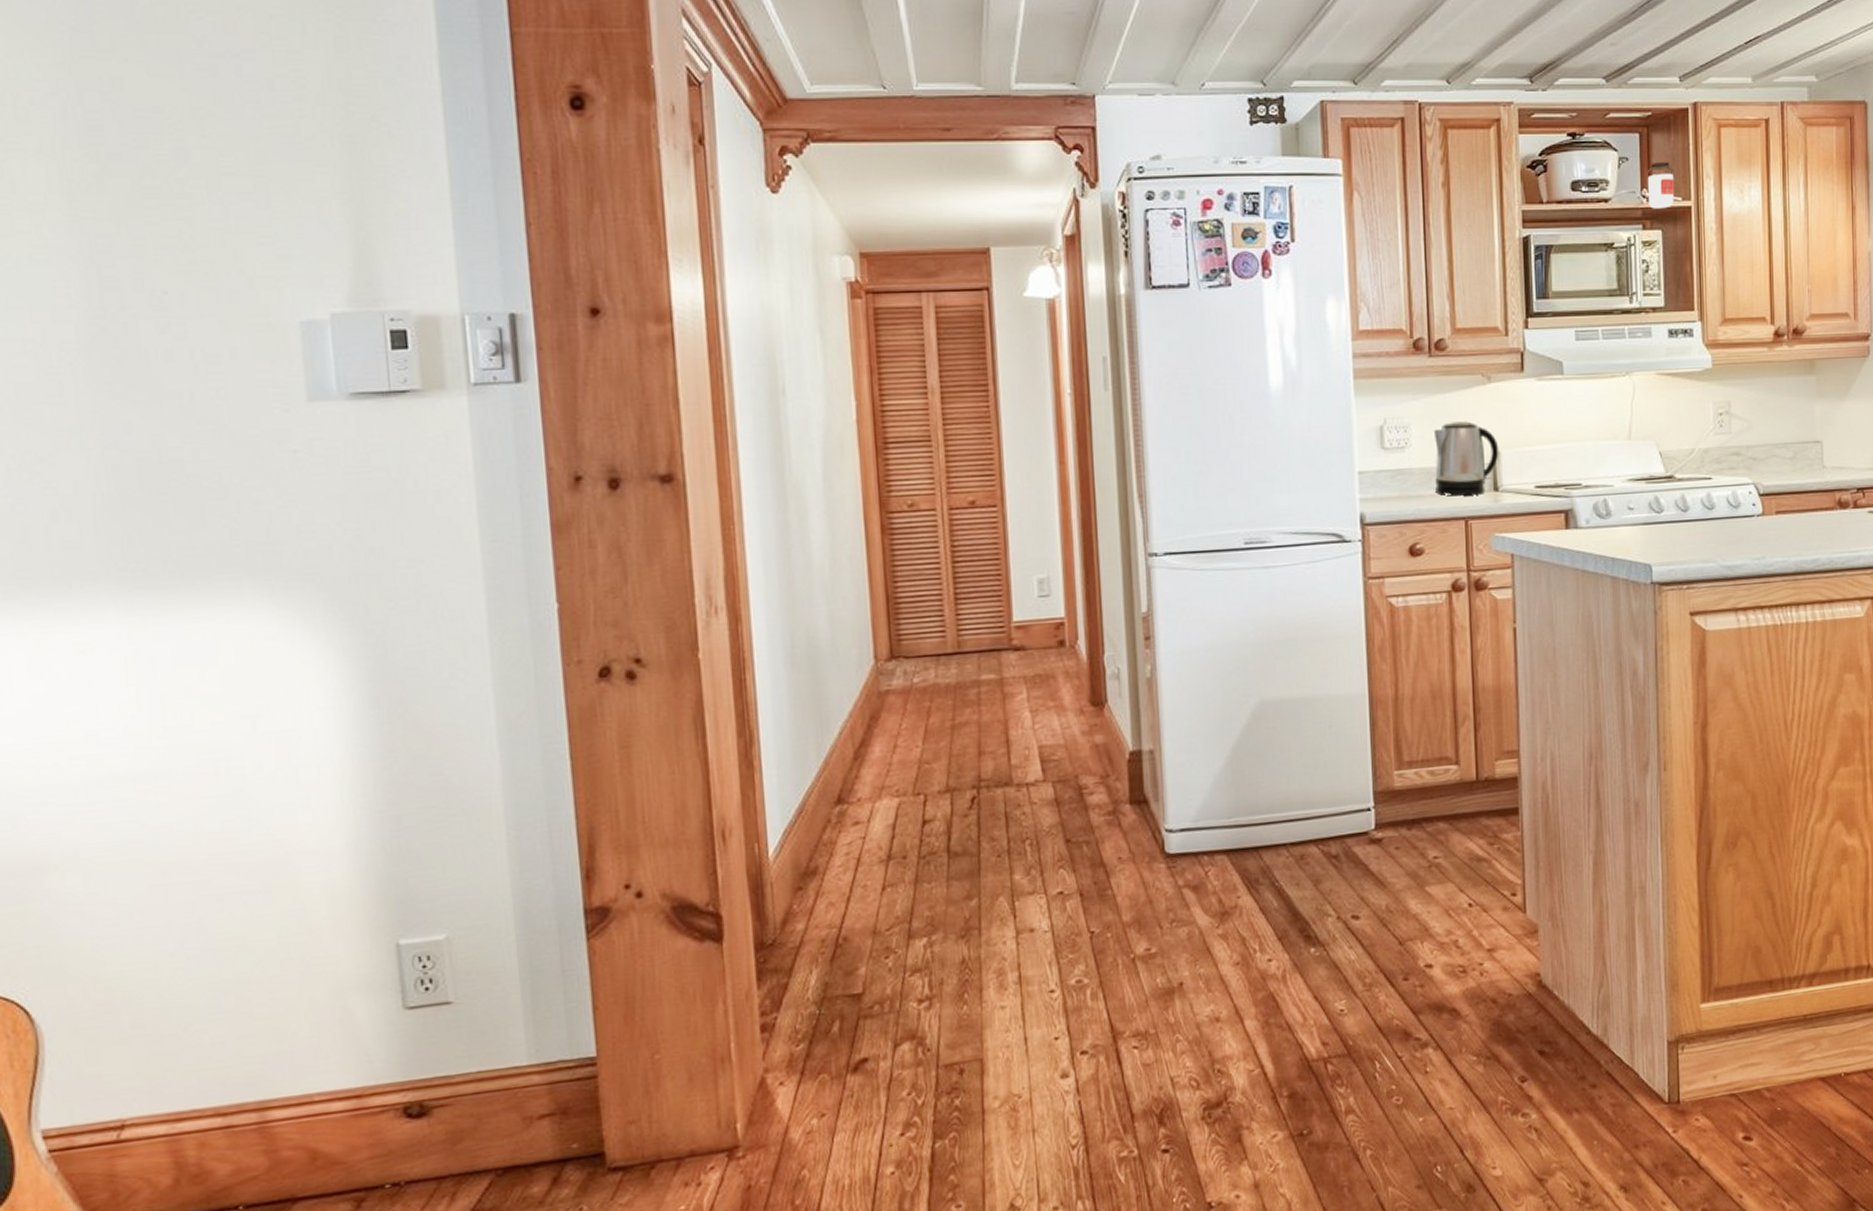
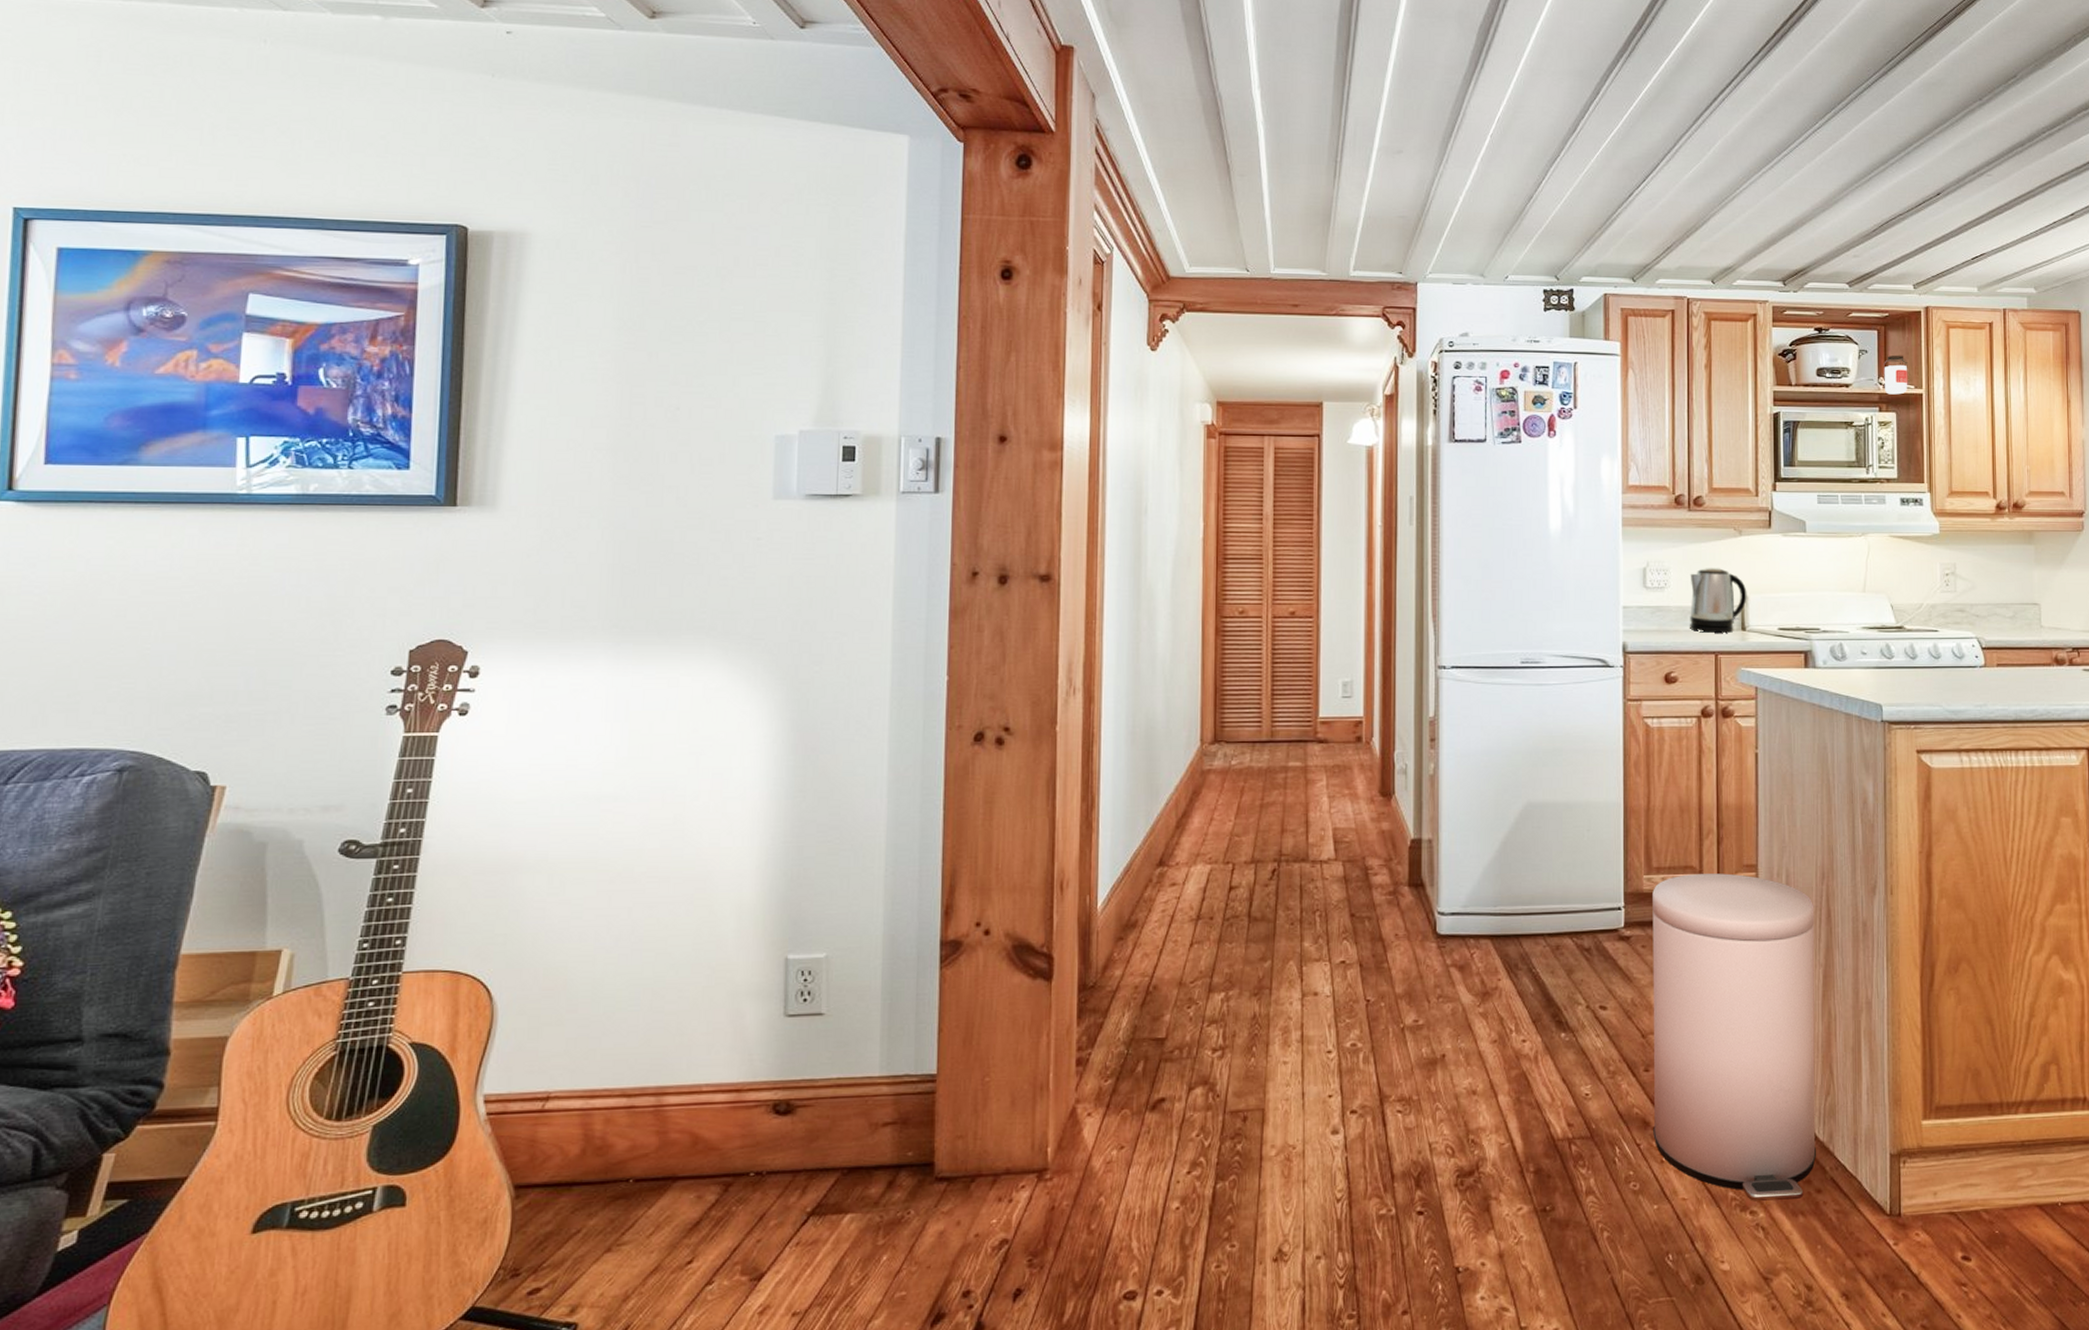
pedal bin: none [1405,762,1591,1103] -> present [1652,873,1817,1201]

